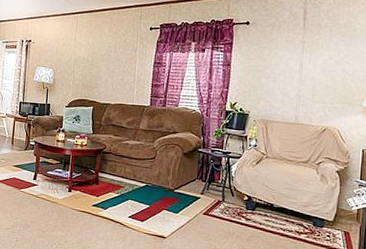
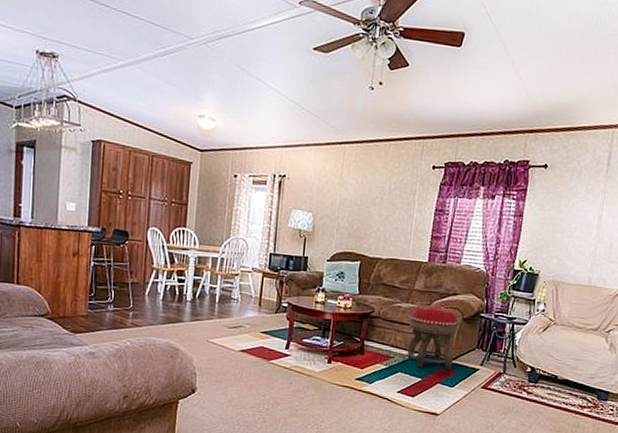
footstool: none [135,142,179,198] -> present [407,304,458,369]

